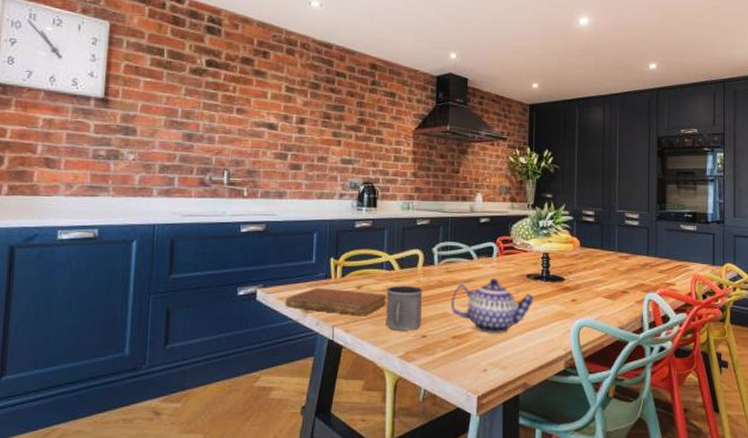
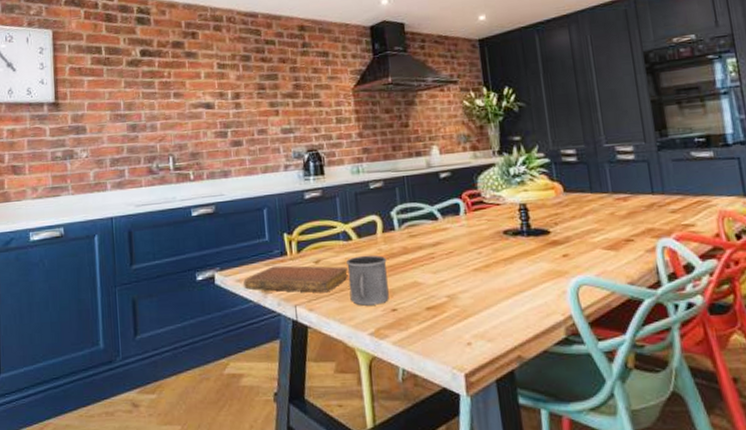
teapot: present [451,279,535,333] -> none [419,239,517,301]

